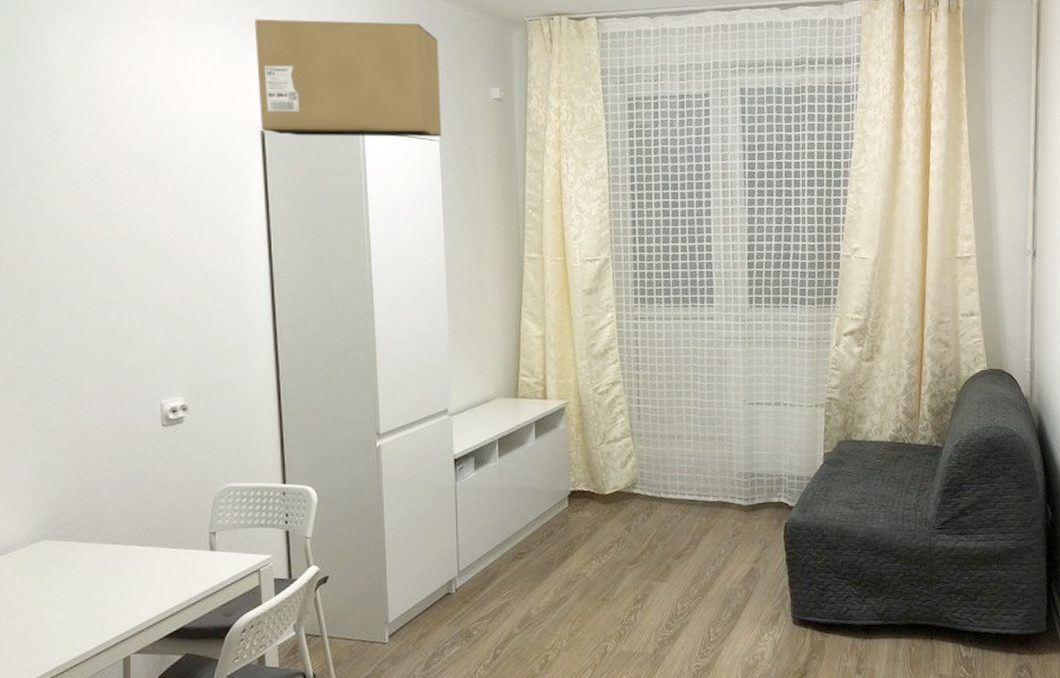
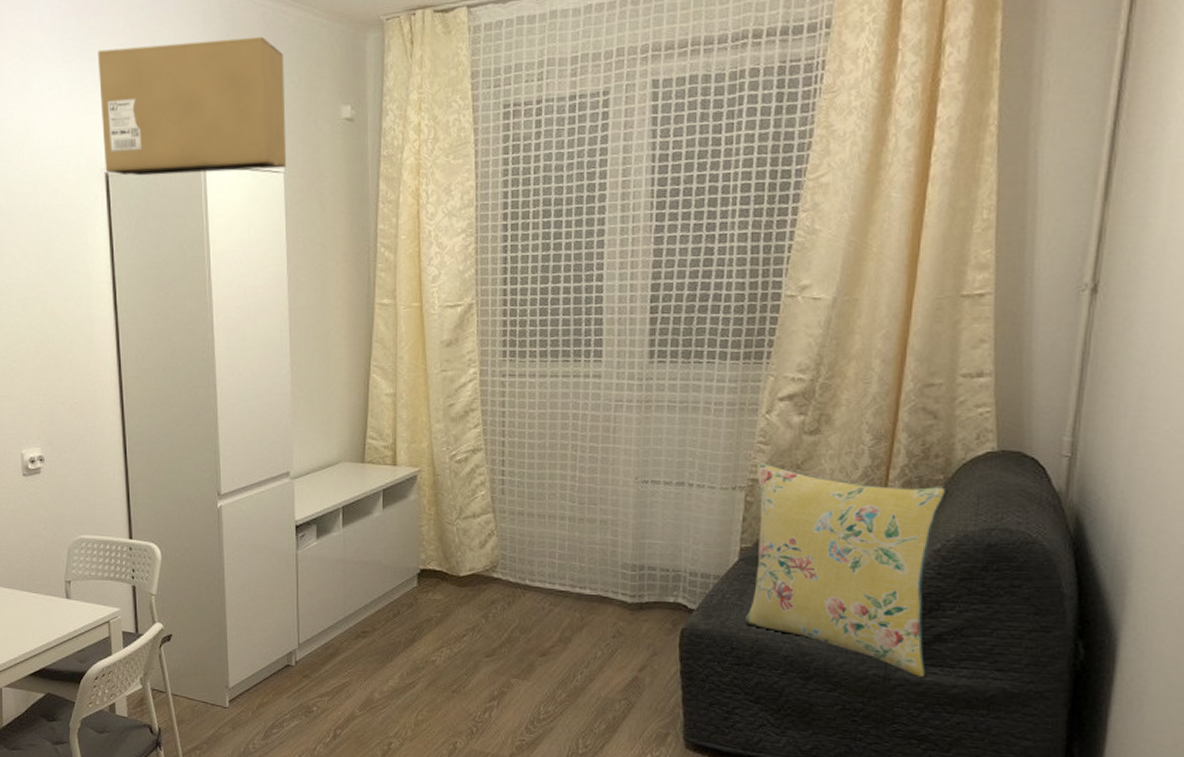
pillow: none [830,383,958,545] -> present [744,461,945,678]

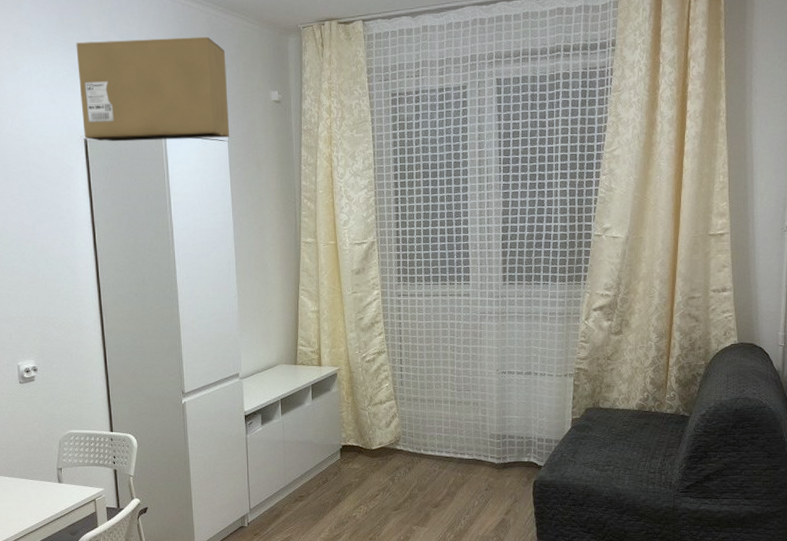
pillow: present [744,461,945,678] -> none [577,355,706,507]

